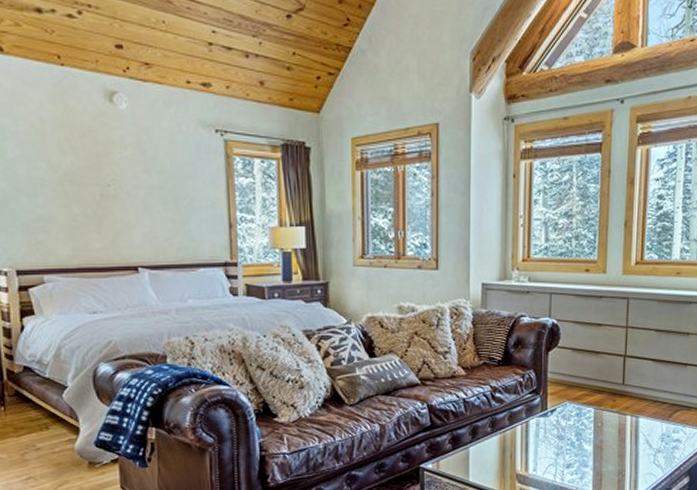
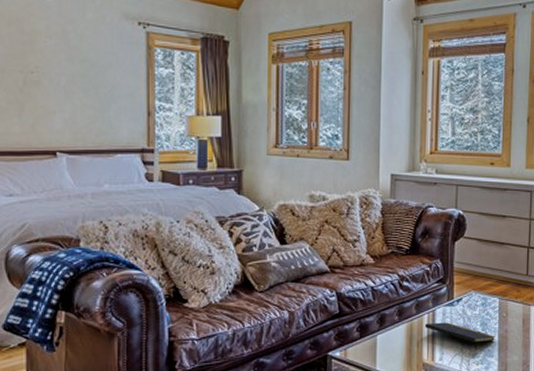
notepad: none [517,433,590,461] -> present [424,322,495,351]

